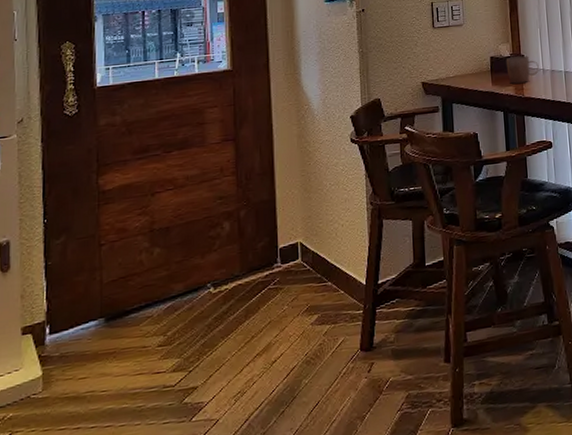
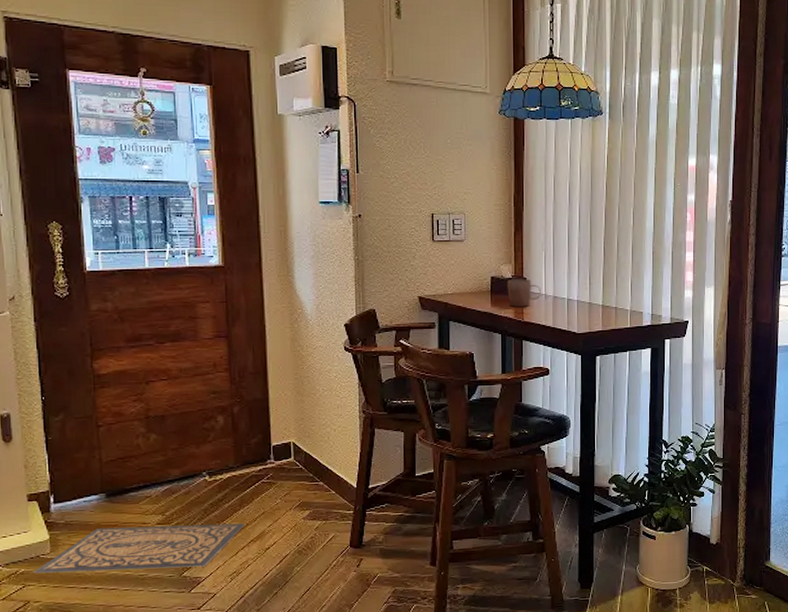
doormat: none [23,335,250,417] -> present [34,523,245,573]

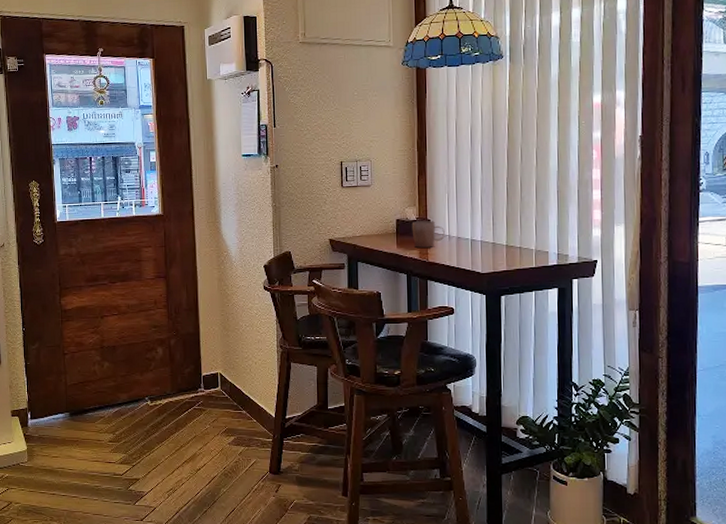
doormat: present [34,523,245,573] -> none [15,443,180,482]

